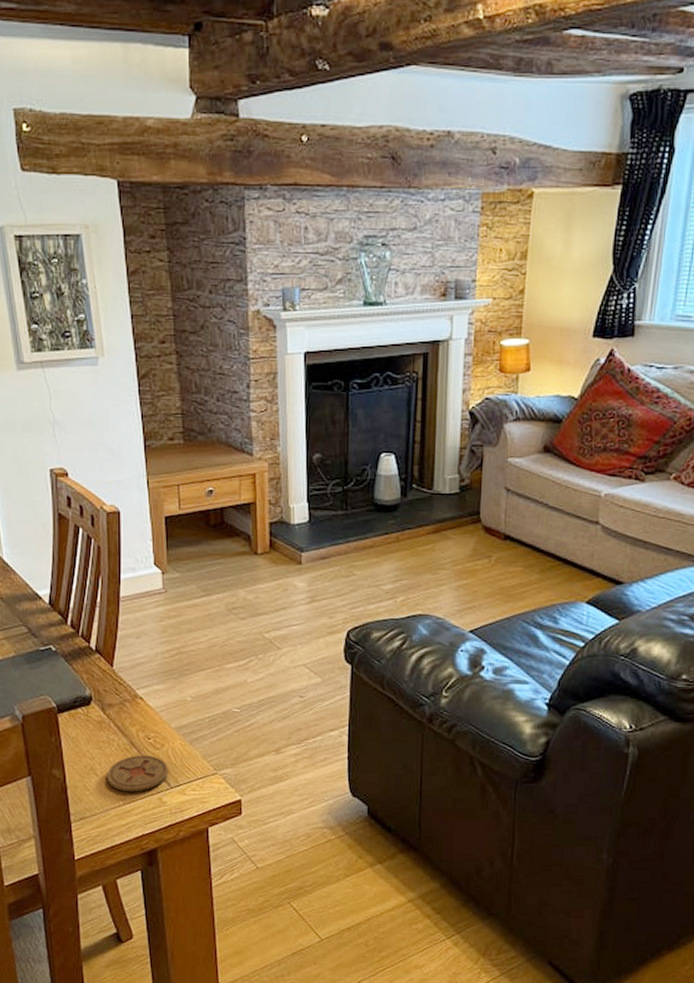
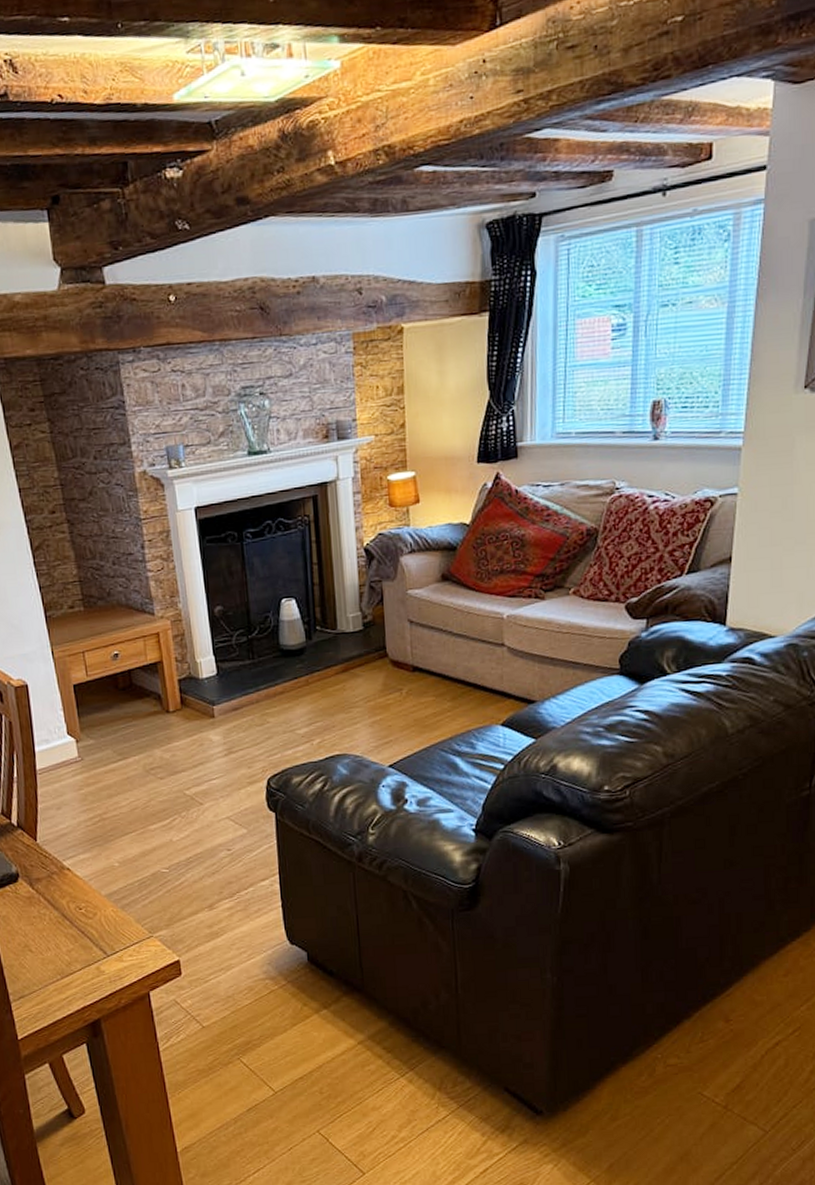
coaster: present [107,755,168,792] -> none [42,926,103,965]

